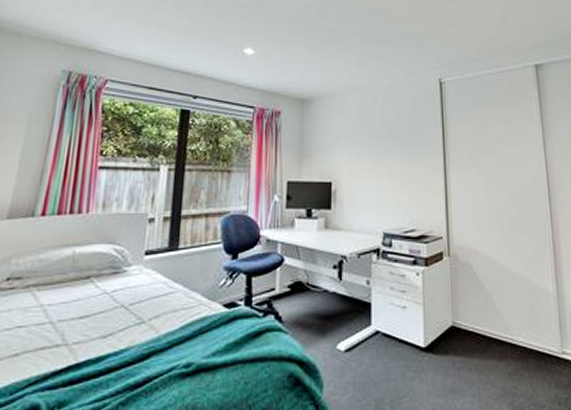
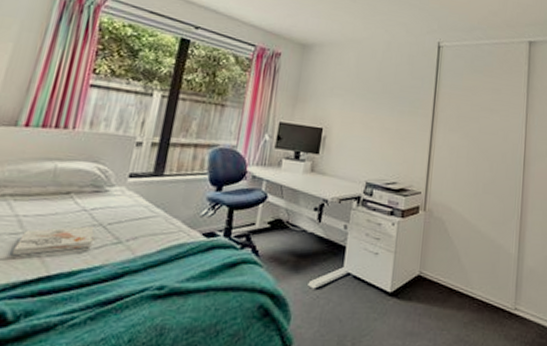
book: none [41,309,117,347] -> present [12,226,94,256]

